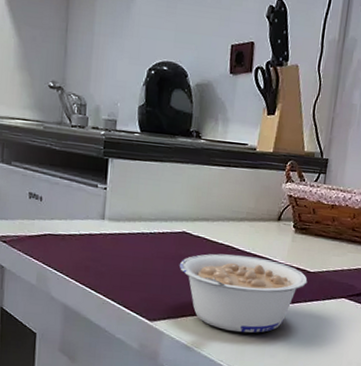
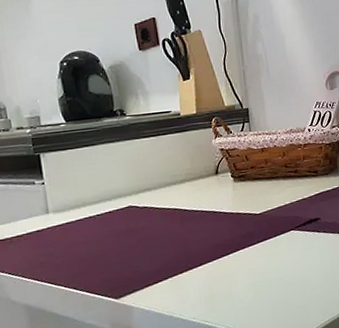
legume: present [179,253,308,333] -> none [132,212,257,289]

